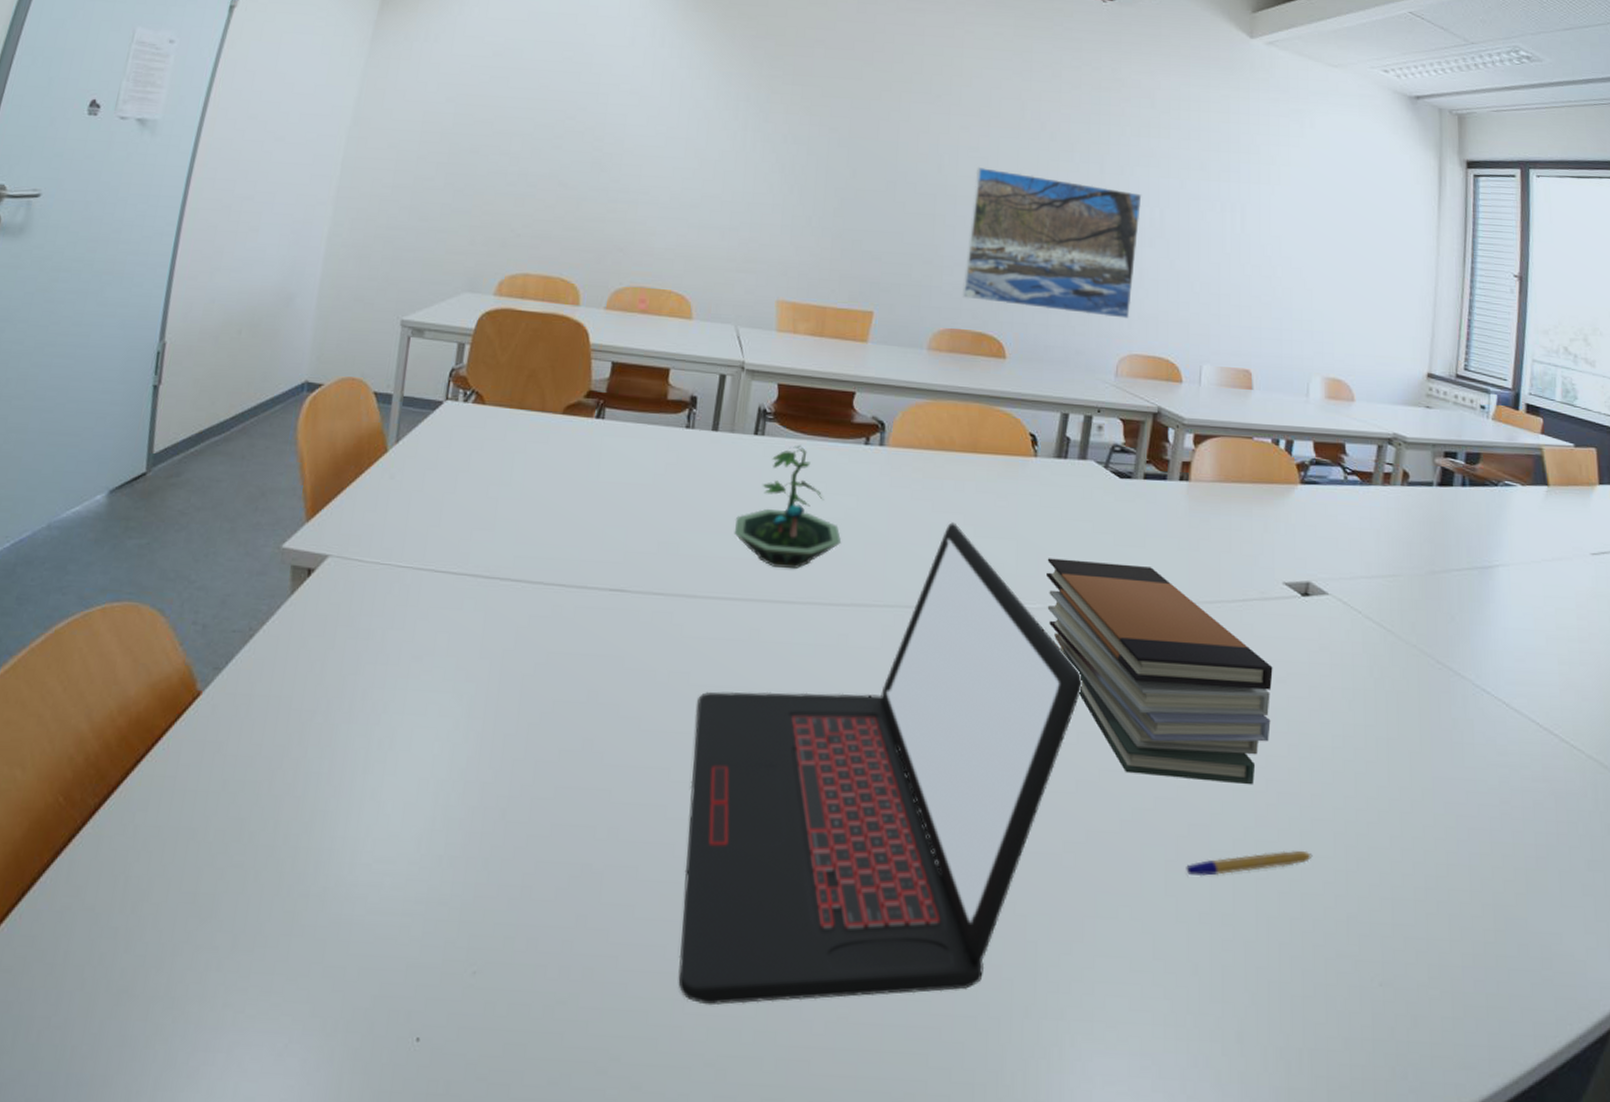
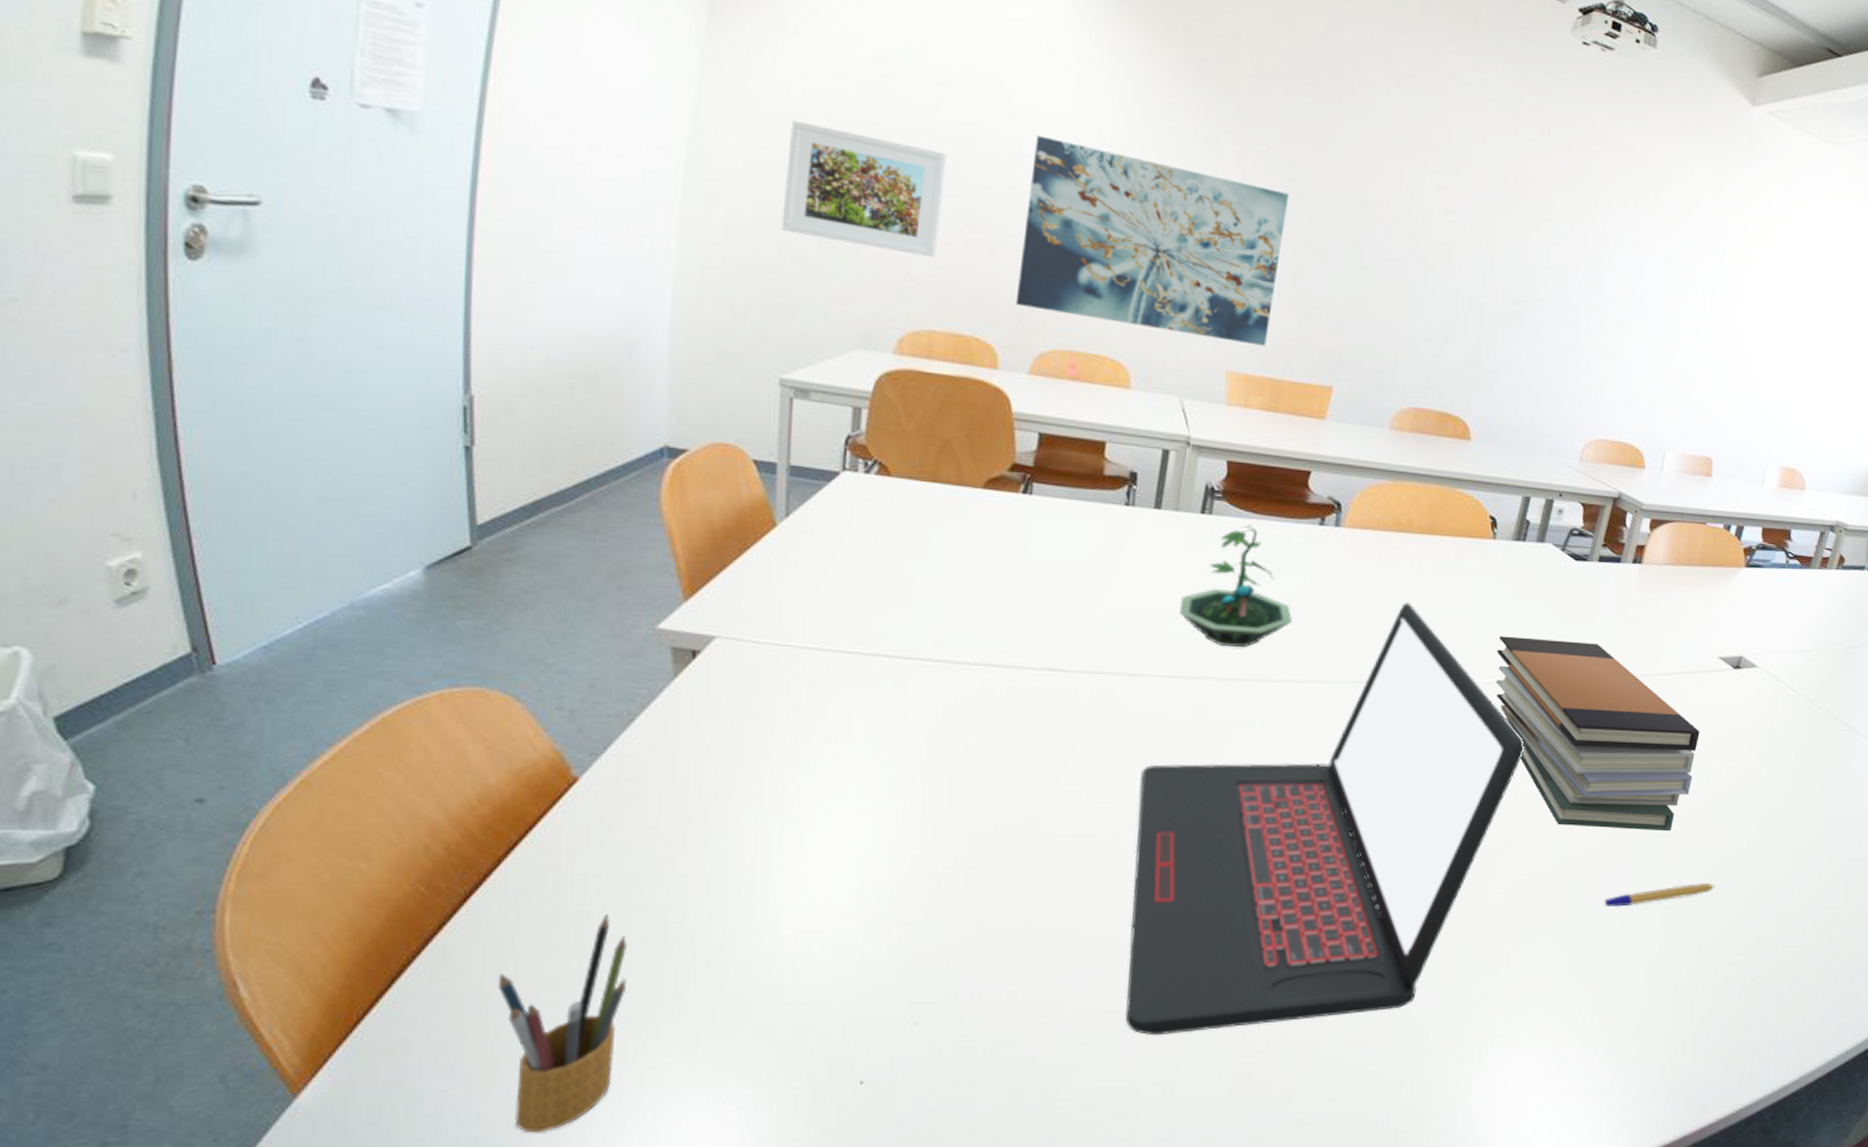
pencil box: none [102,833,223,1074] -> present [498,914,628,1133]
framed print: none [413,107,547,212] -> present [781,120,948,258]
wall art: none [596,106,830,277] -> present [1015,135,1290,346]
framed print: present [961,166,1142,319] -> none [1428,232,1623,403]

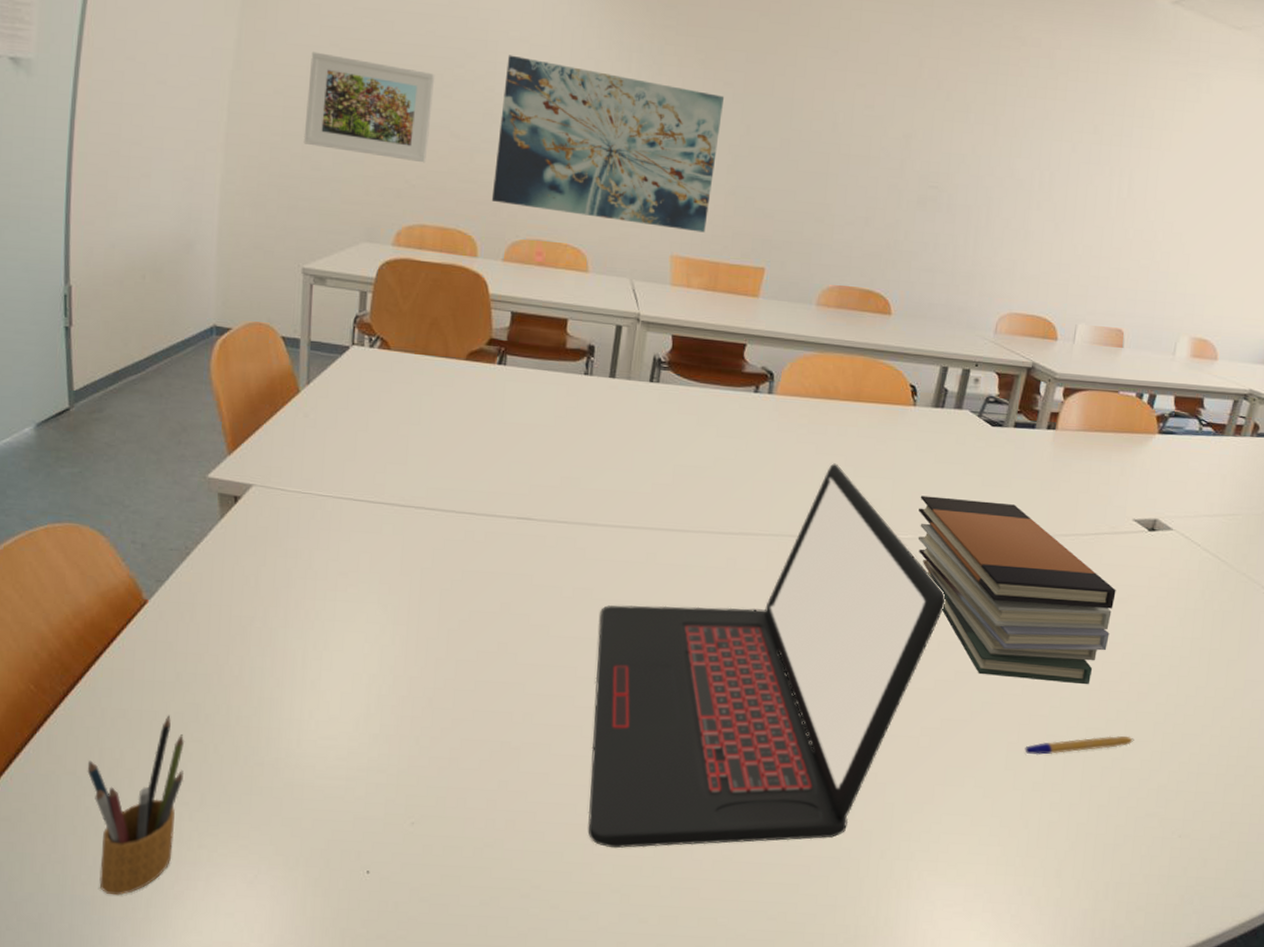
terrarium: present [1179,524,1293,647] -> none [631,391,732,502]

